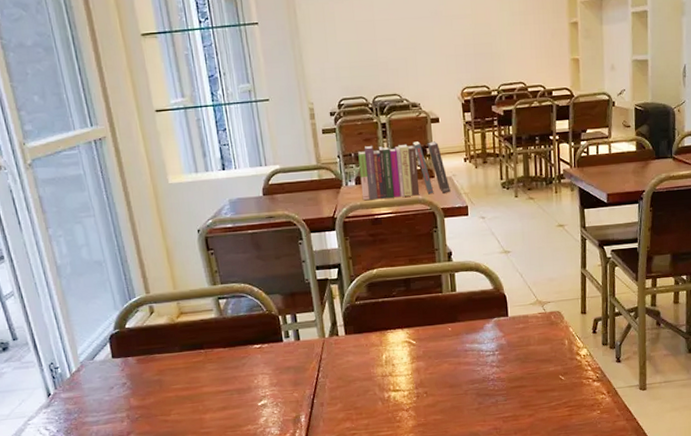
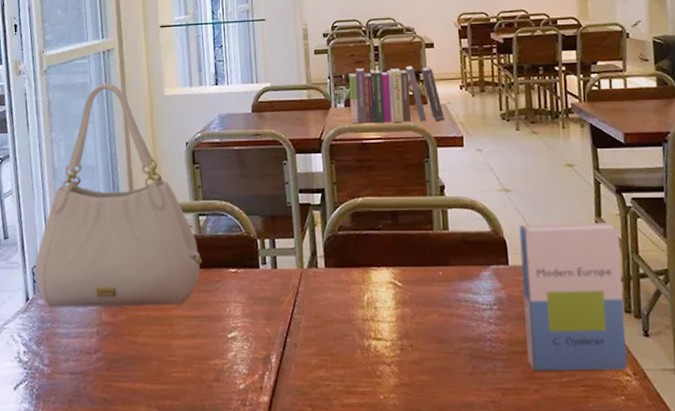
handbag: none [51,174,226,400] -> present [35,83,202,308]
book: none [517,272,603,400] -> present [519,222,628,371]

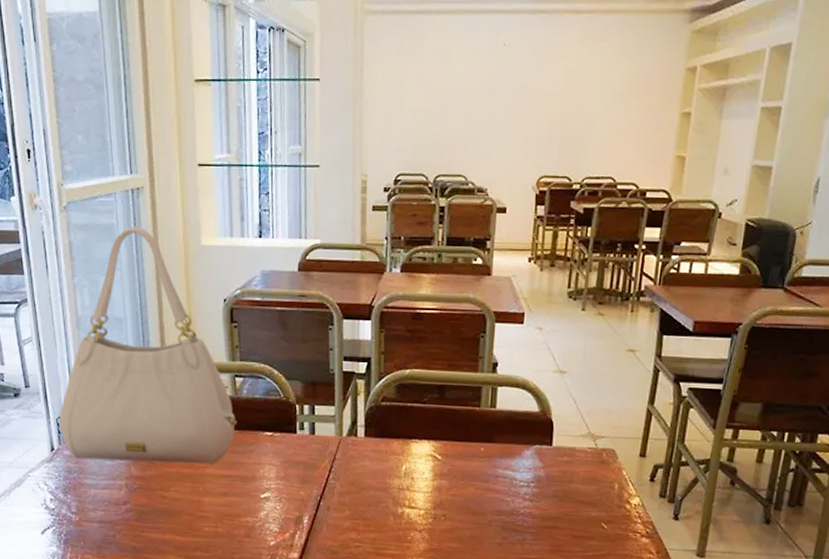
books: present [349,66,445,123] -> none [405,229,507,295]
book: present [519,222,628,371] -> none [557,407,670,549]

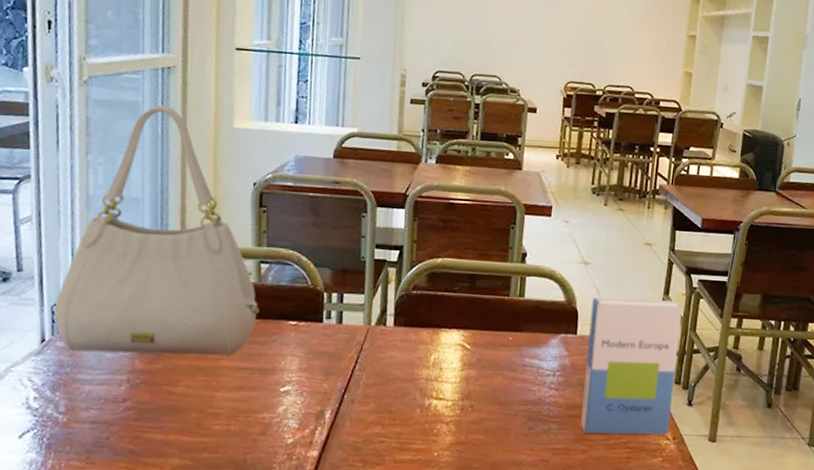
book: none [557,407,670,549] -> present [581,297,683,435]

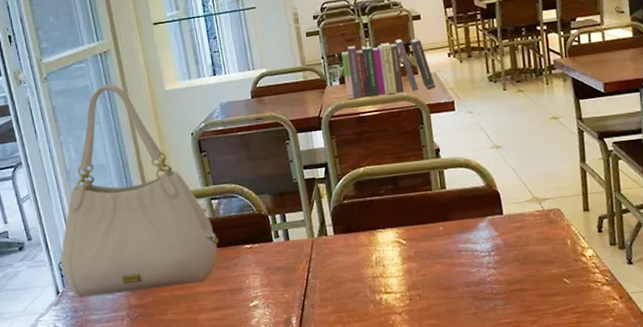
books: none [440,123,537,189] -> present [341,38,435,99]
book: present [581,297,683,435] -> none [510,166,614,305]

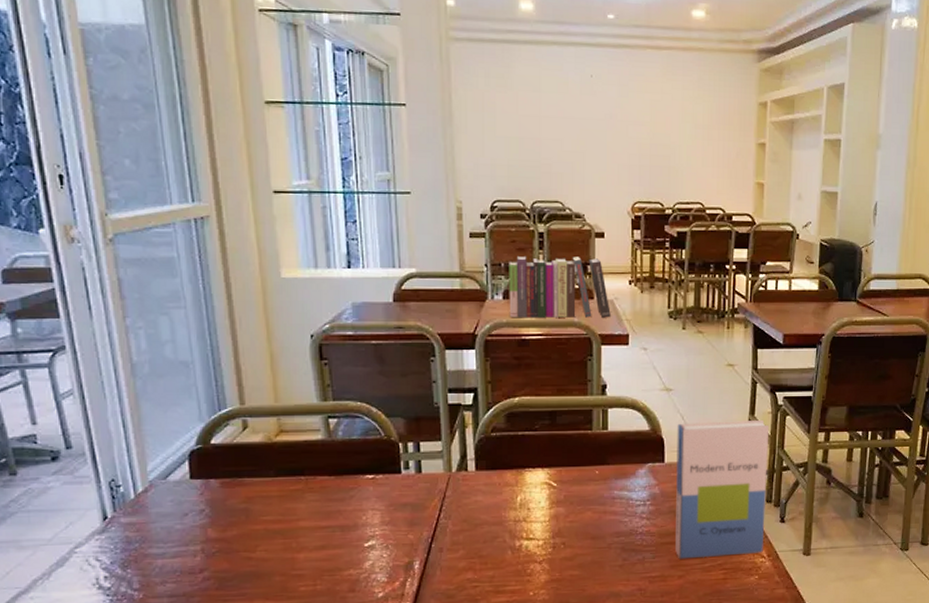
handbag: present [60,84,219,298] -> none [113,260,333,527]
book: none [510,166,614,305] -> present [675,419,770,559]

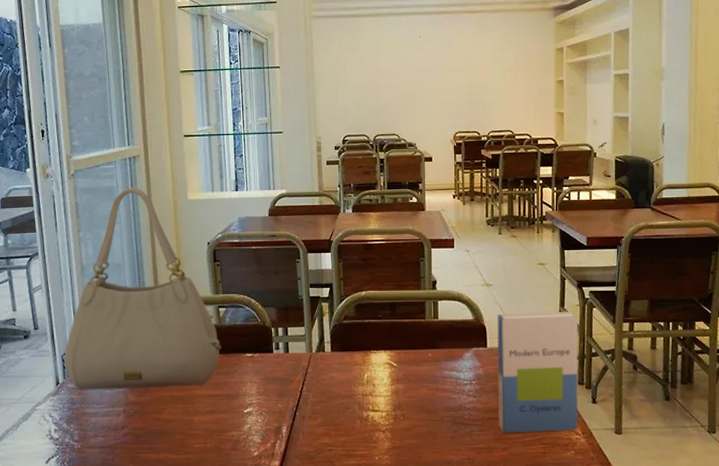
handbag: none [113,260,333,527] -> present [65,188,221,391]
books: present [509,255,611,318] -> none [357,177,439,226]

